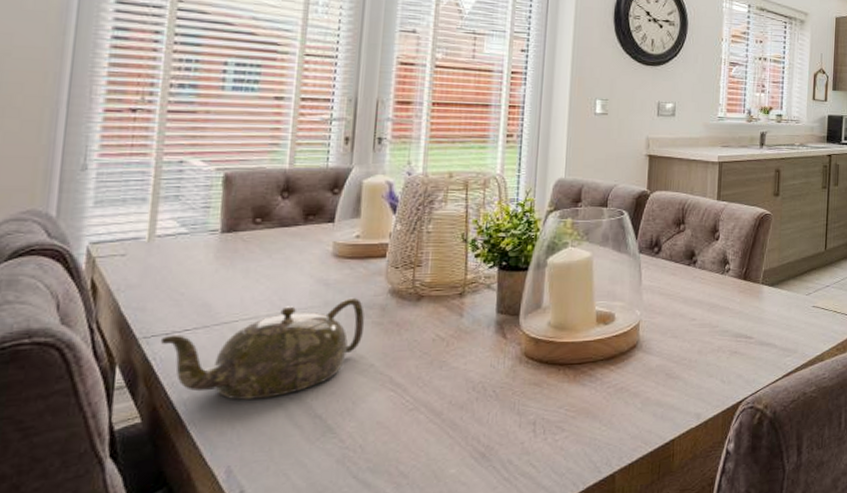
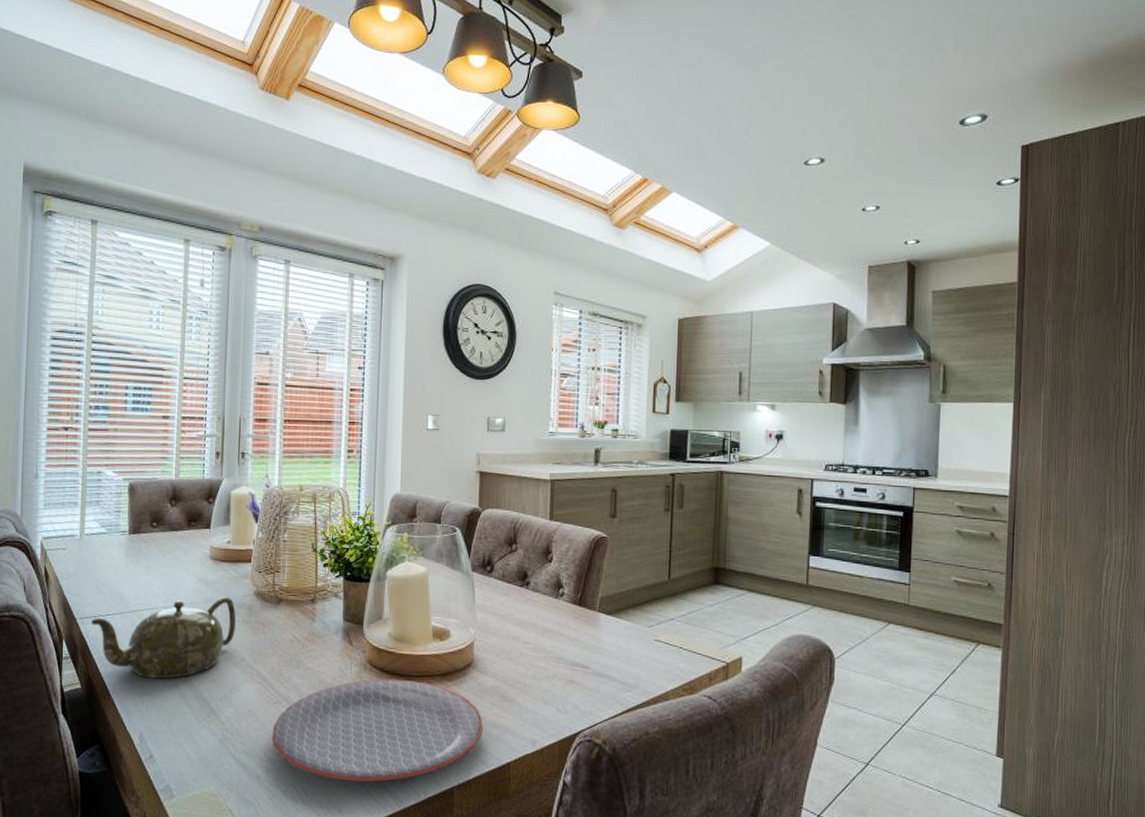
plate: none [405,368,648,485] -> present [272,679,484,782]

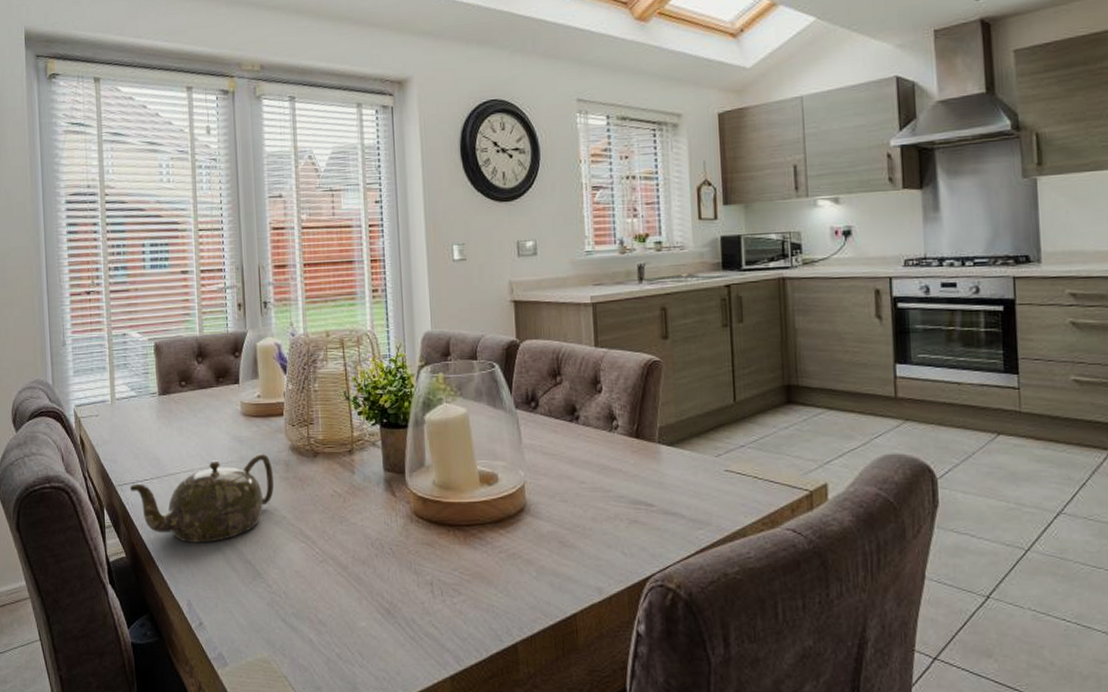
plate: present [272,679,484,782] -> none [320,530,544,642]

